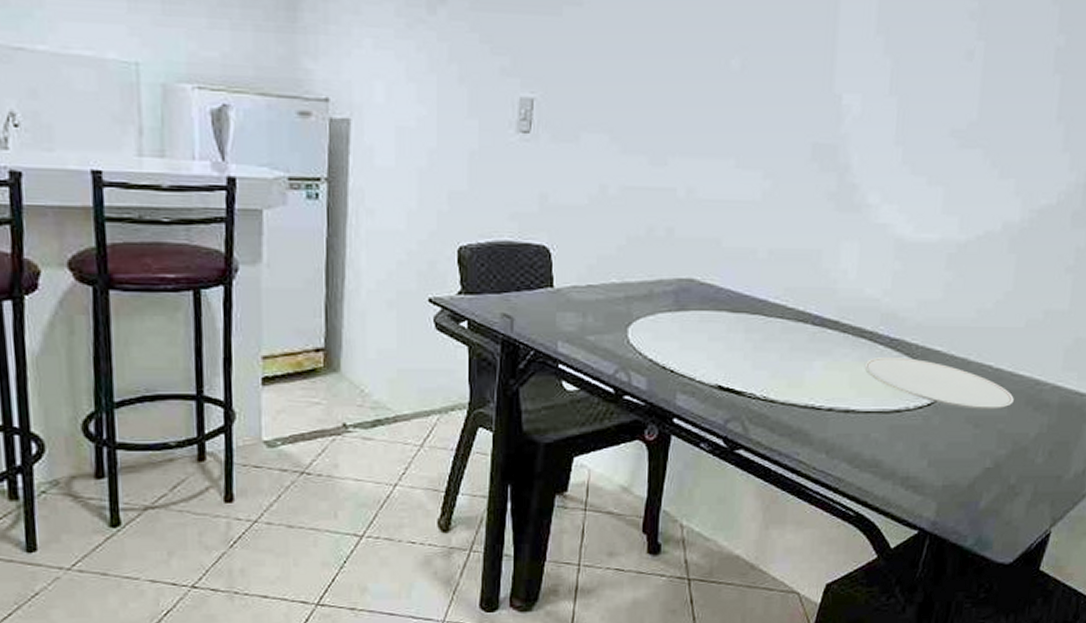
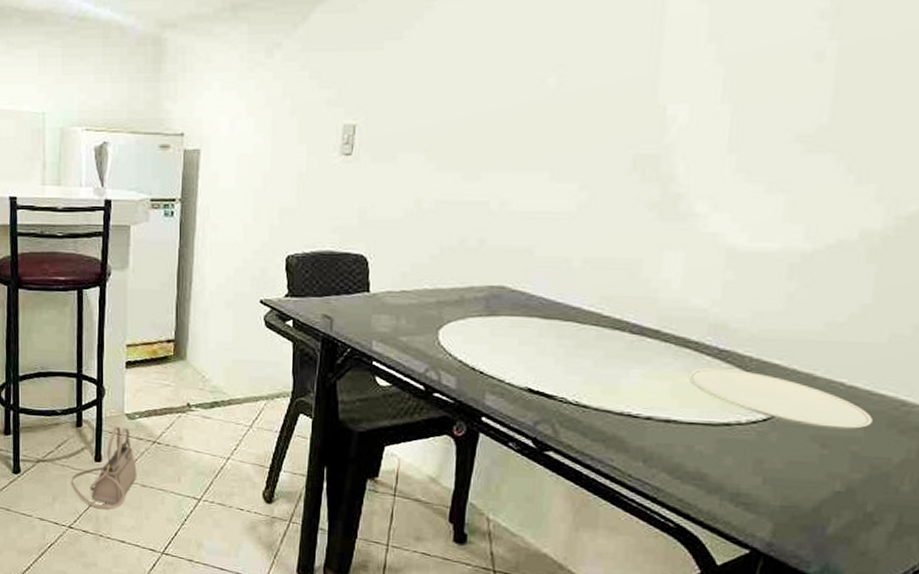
handbag: none [192,457,281,560] -> present [71,426,137,509]

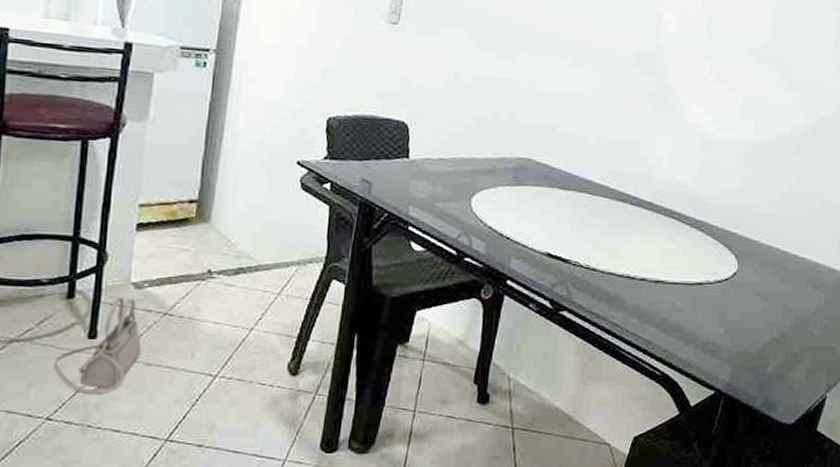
plate: present [688,367,873,430] -> none [673,235,797,287]

